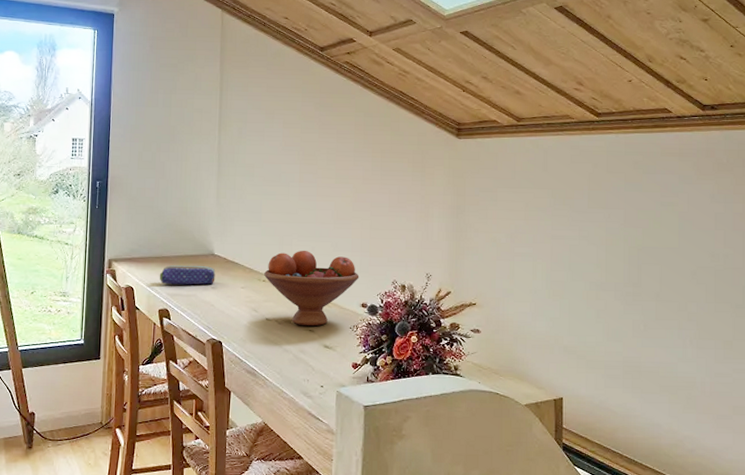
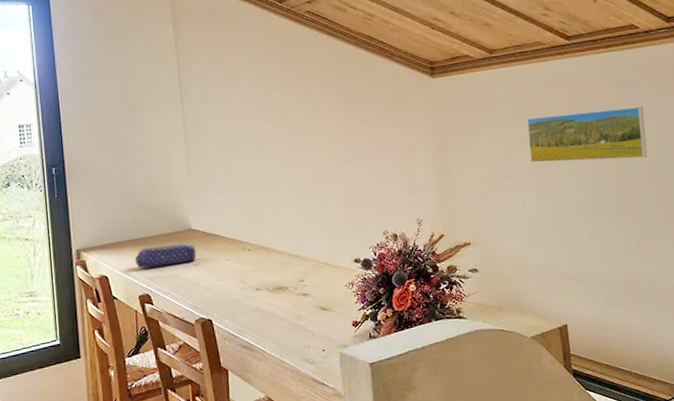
fruit bowl: present [264,250,360,327] -> none [248,212,349,291]
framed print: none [545,188,666,243] -> present [526,107,648,163]

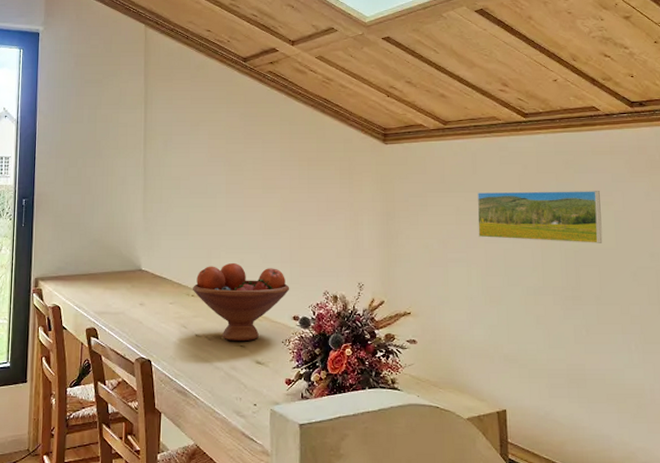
pencil case: present [134,242,197,268] -> none [86,281,143,303]
fruit bowl: none [248,212,349,291] -> present [193,262,290,342]

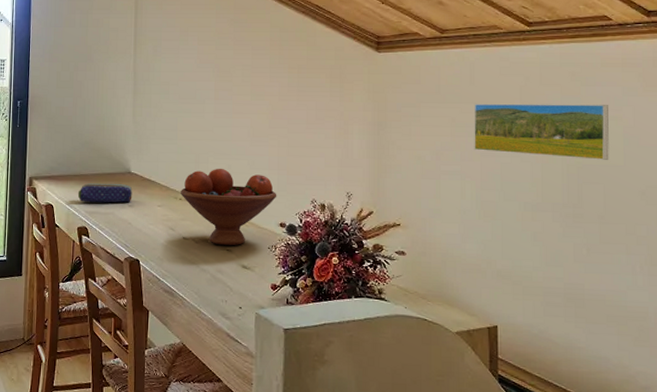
pencil case: none [86,281,143,303] -> present [77,183,133,203]

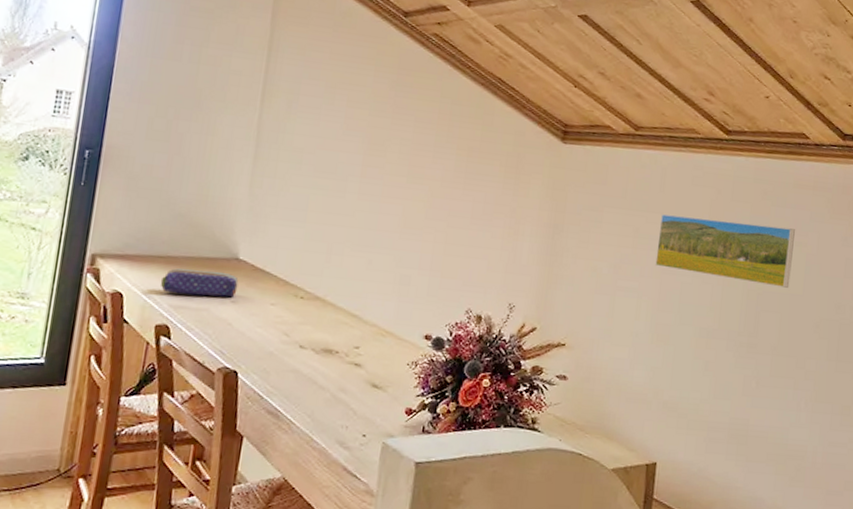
fruit bowl: present [181,168,277,246] -> none [303,262,426,360]

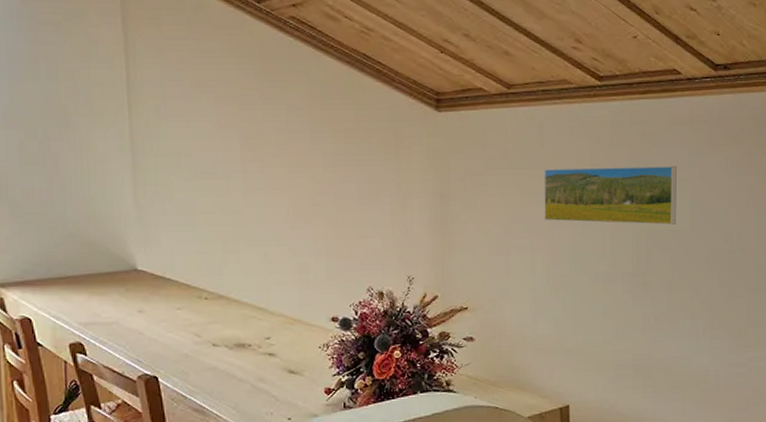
pencil case: present [160,268,239,298] -> none [65,284,142,312]

